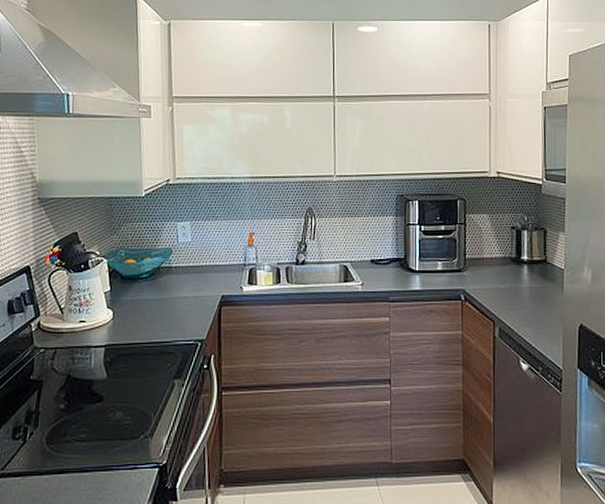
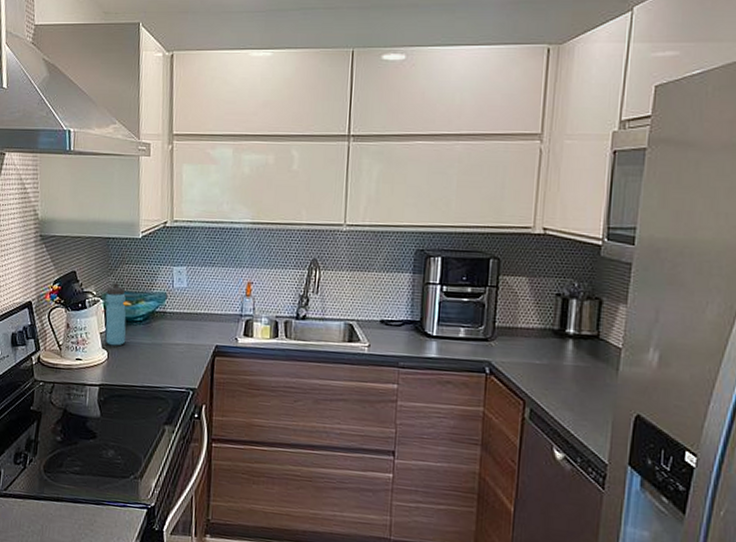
water bottle: none [109,241,132,305] -> present [105,283,126,346]

